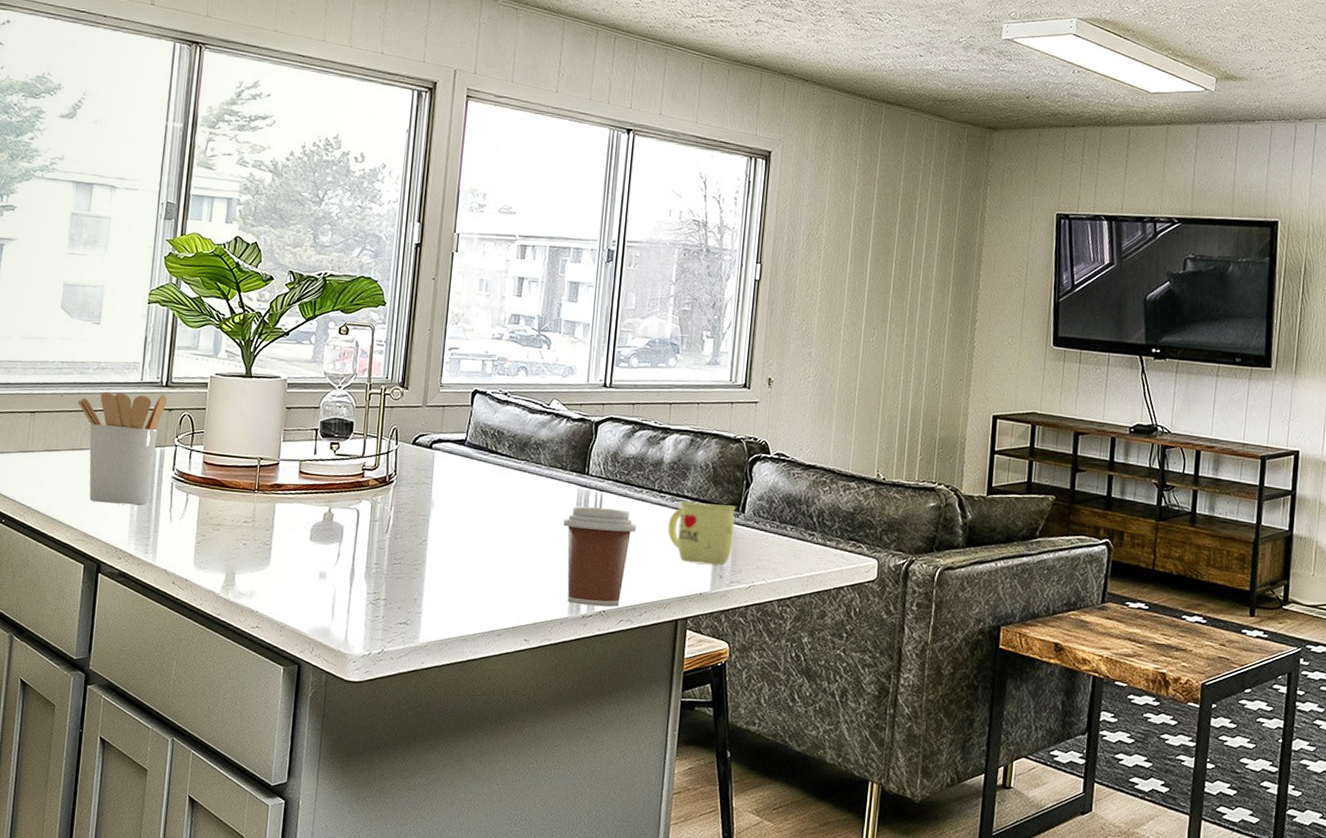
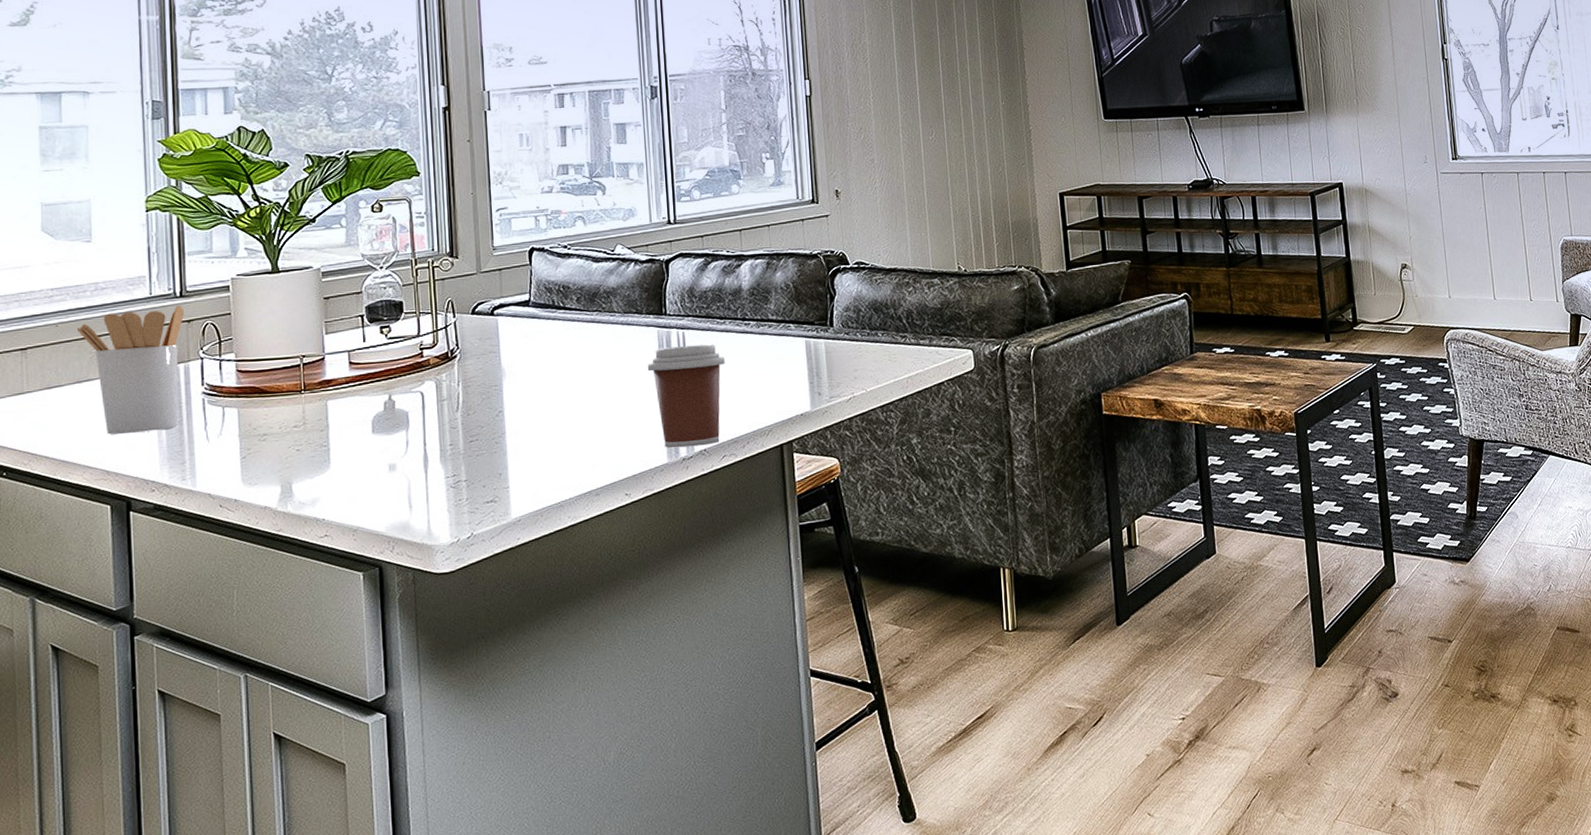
mug: present [667,501,736,565] -> none [757,321,826,386]

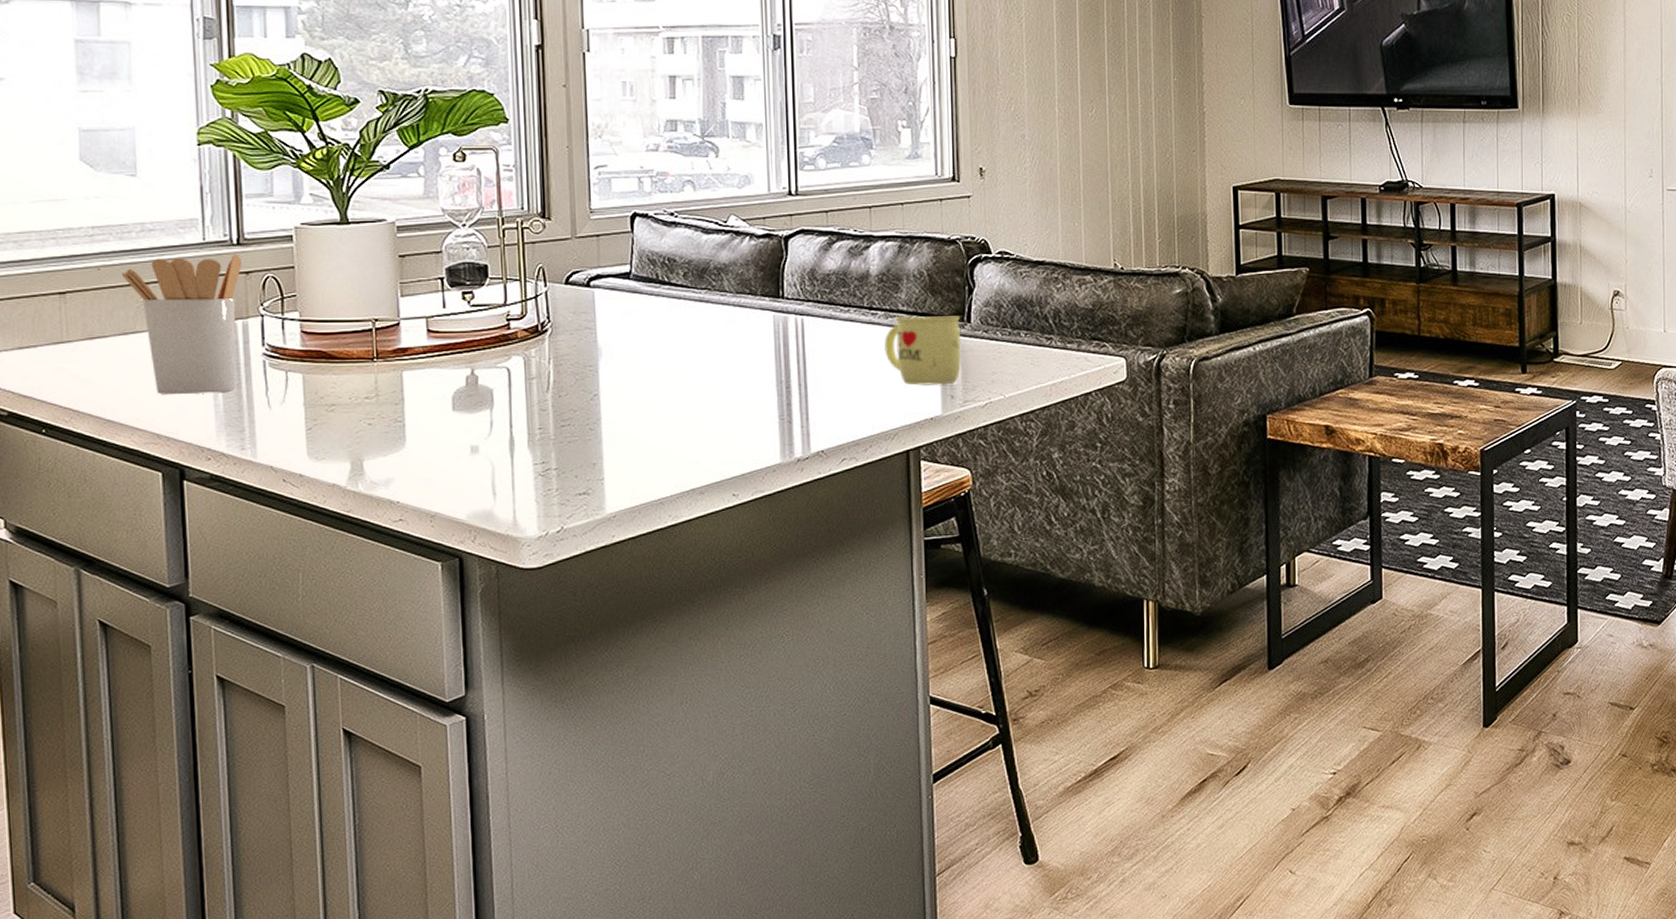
coffee cup: present [647,344,725,448] -> none [761,334,848,447]
mug: none [757,321,826,386] -> present [884,316,961,386]

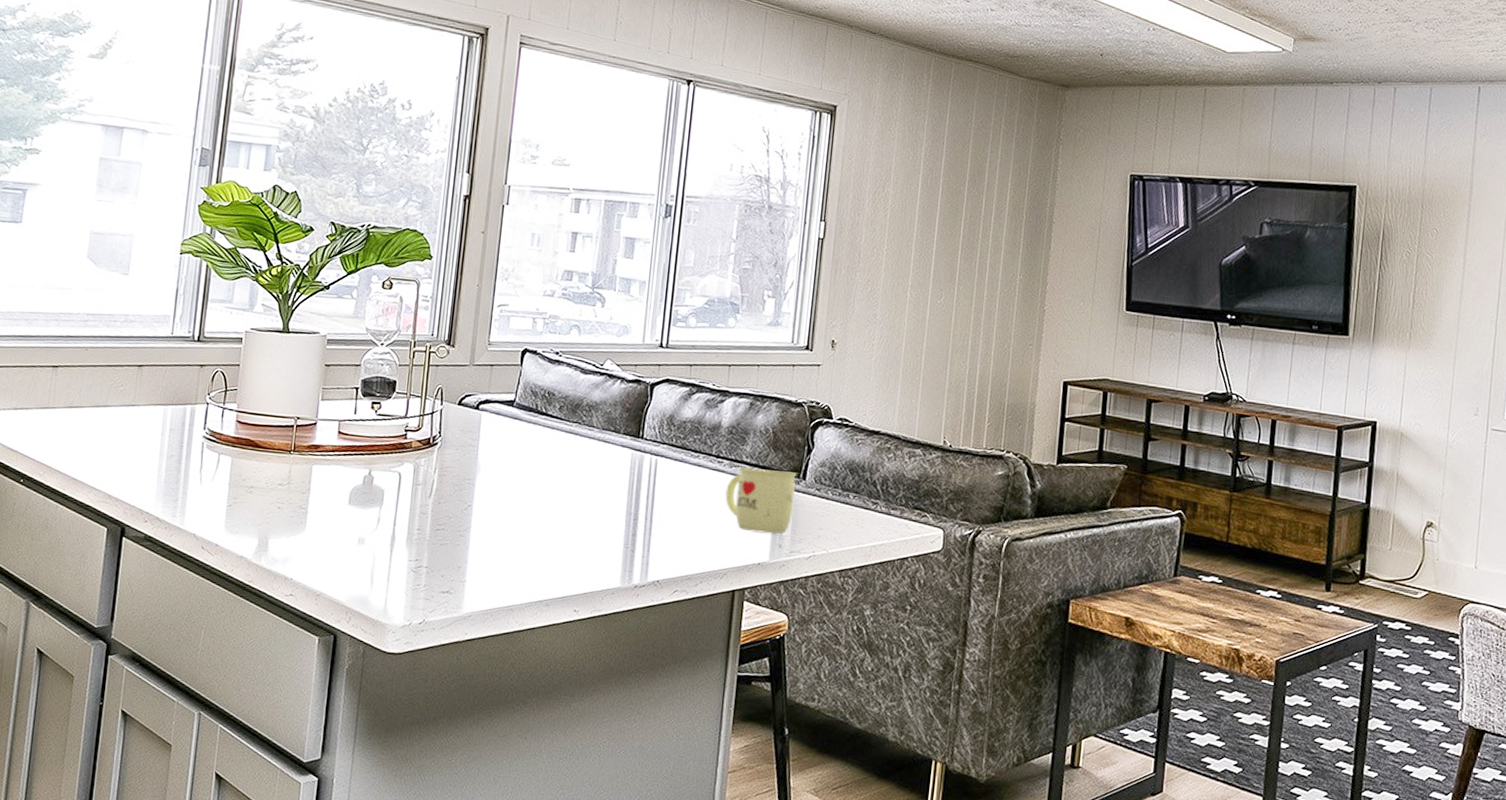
utensil holder: present [121,253,241,394] -> none [103,345,199,466]

